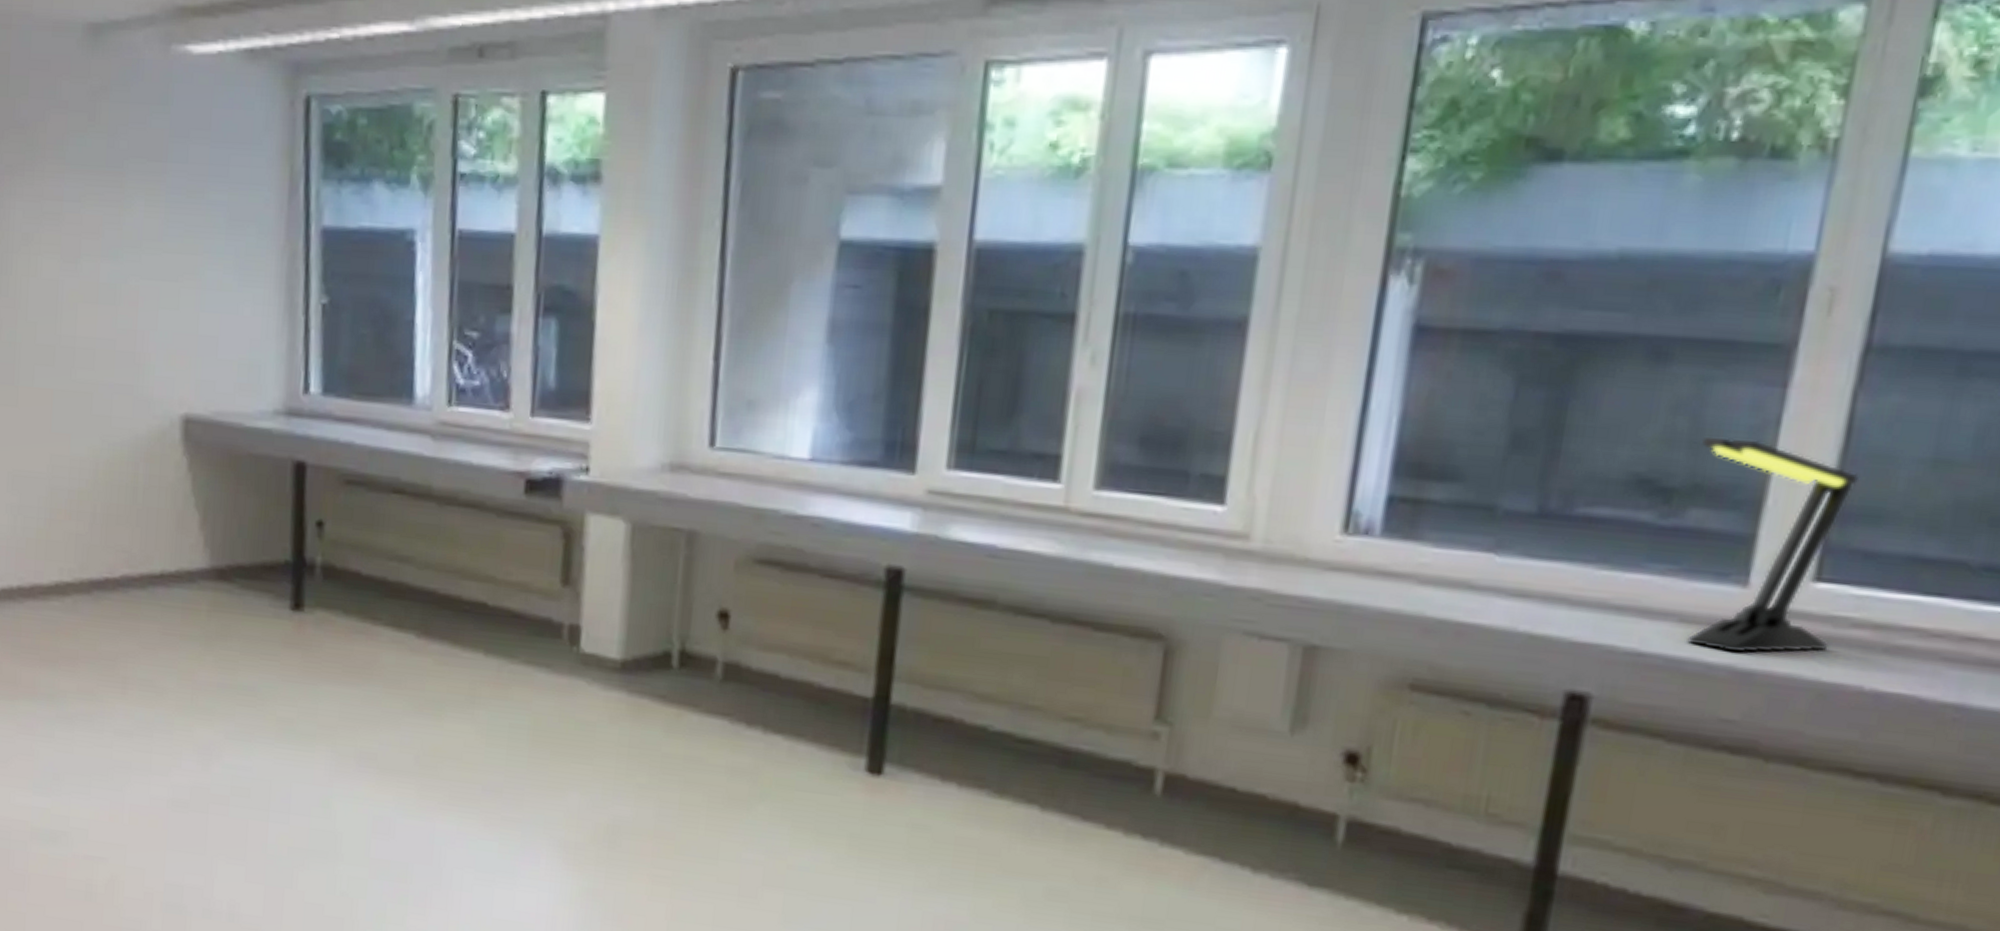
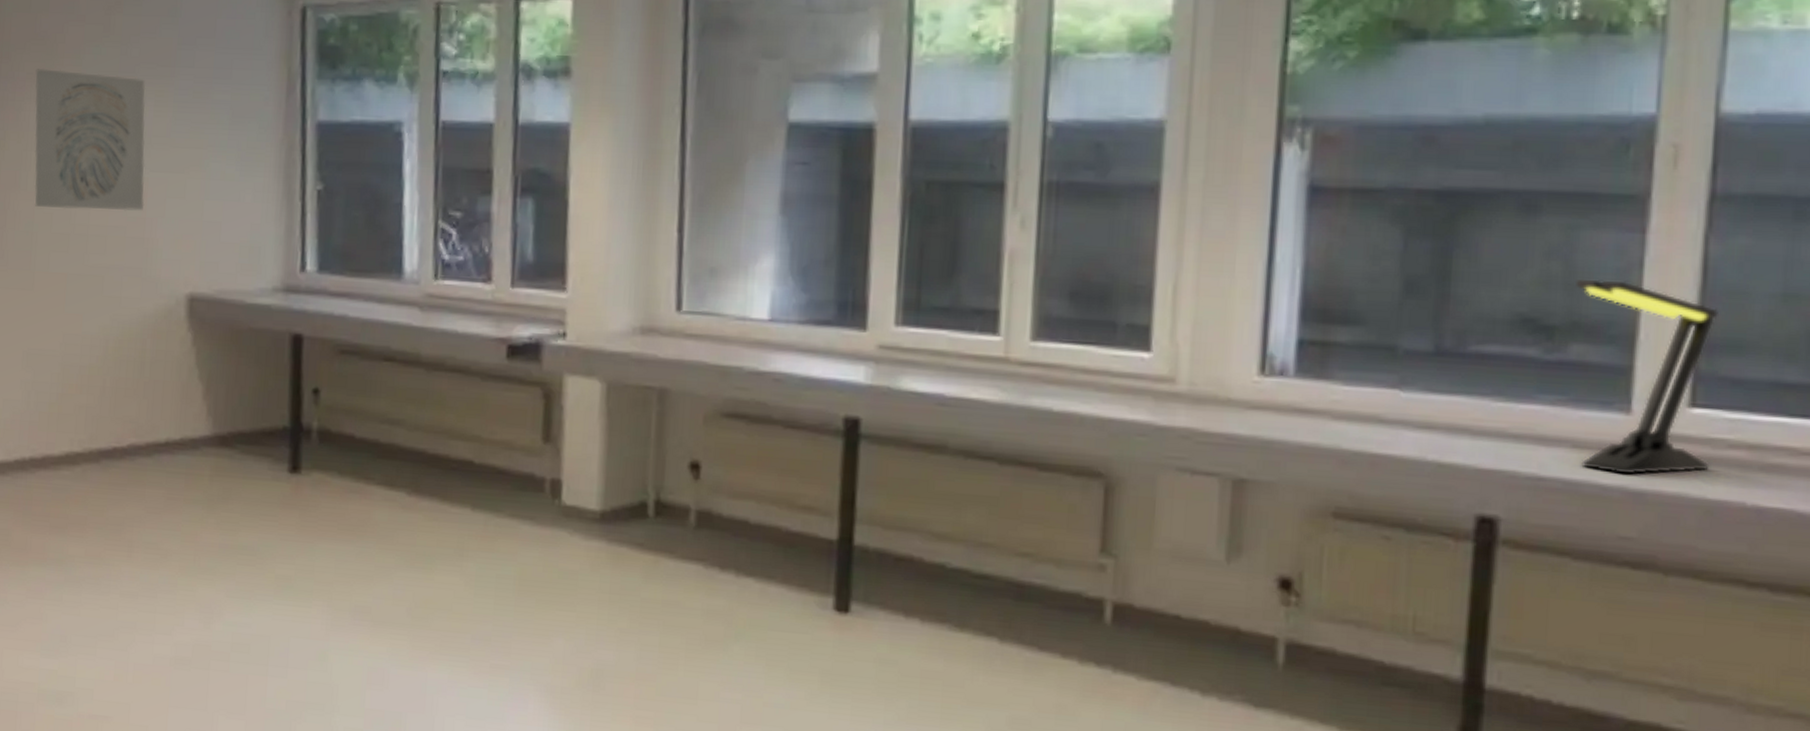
wall art: none [15,161,135,322] -> present [34,69,146,211]

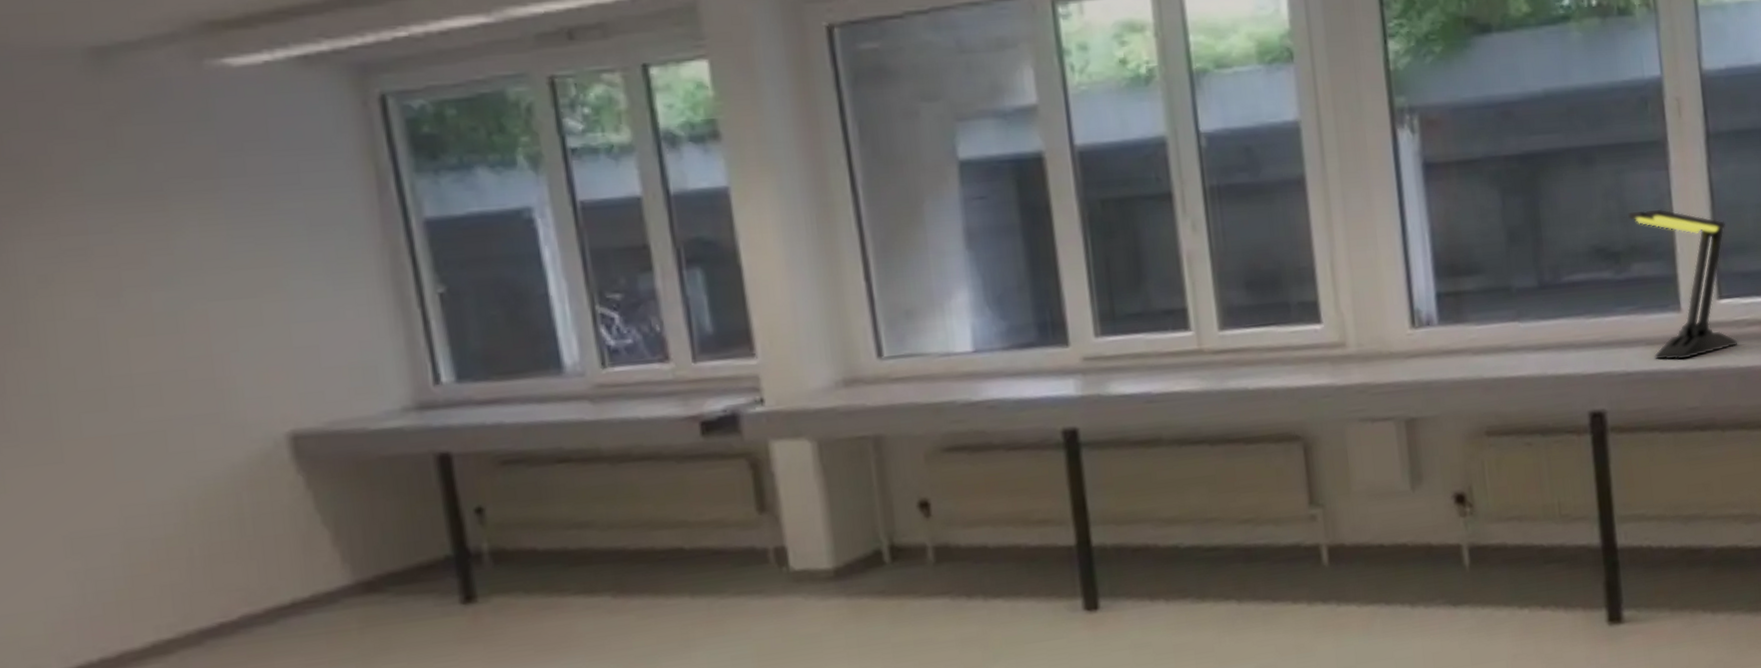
wall art: present [34,69,146,211] -> none [14,196,208,364]

